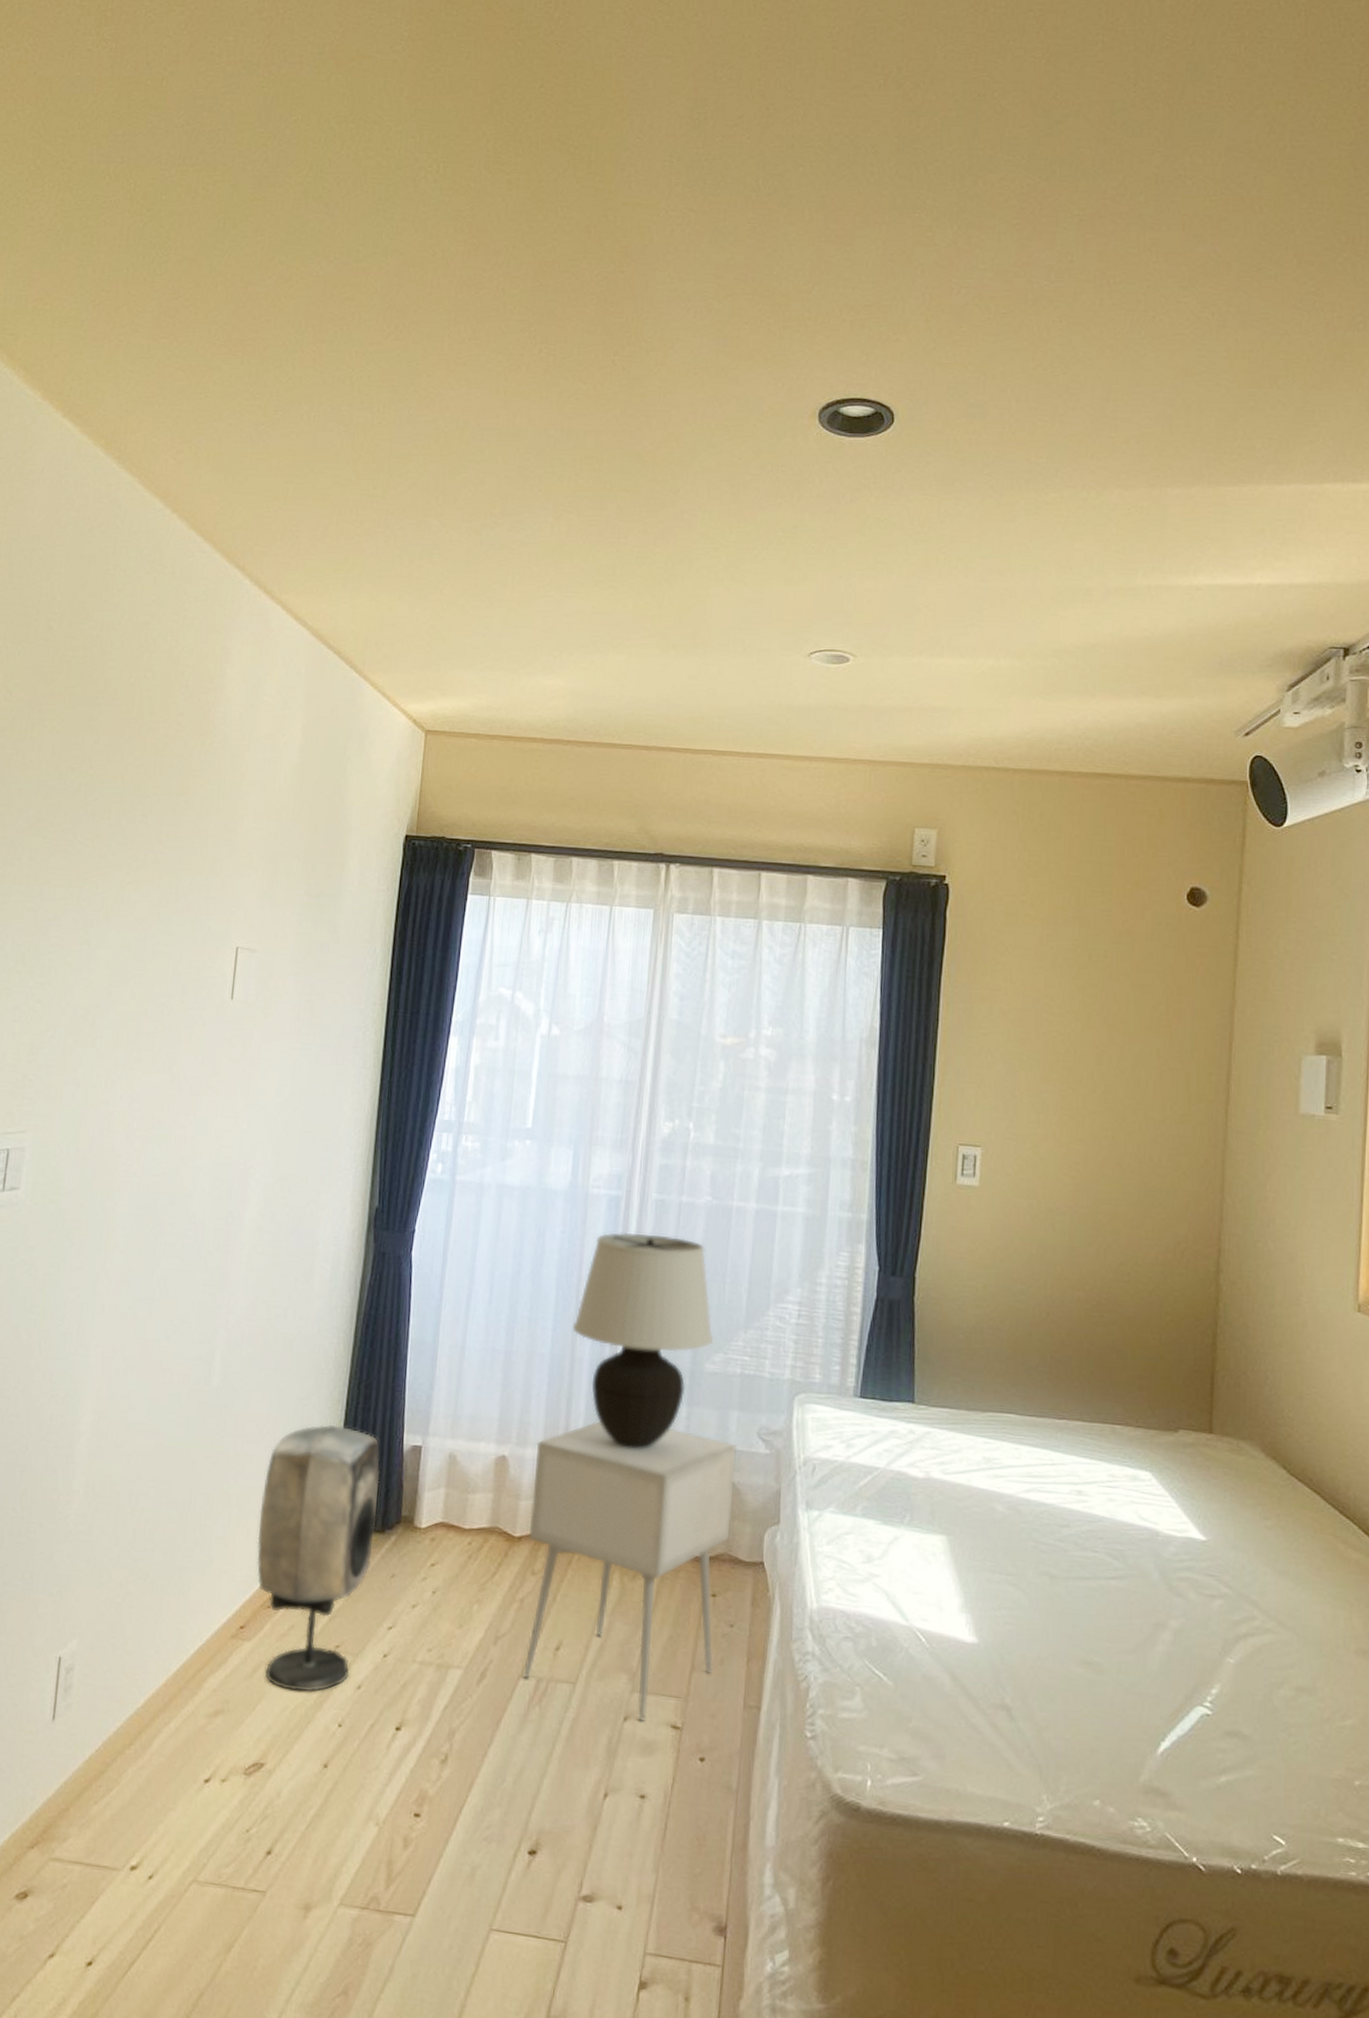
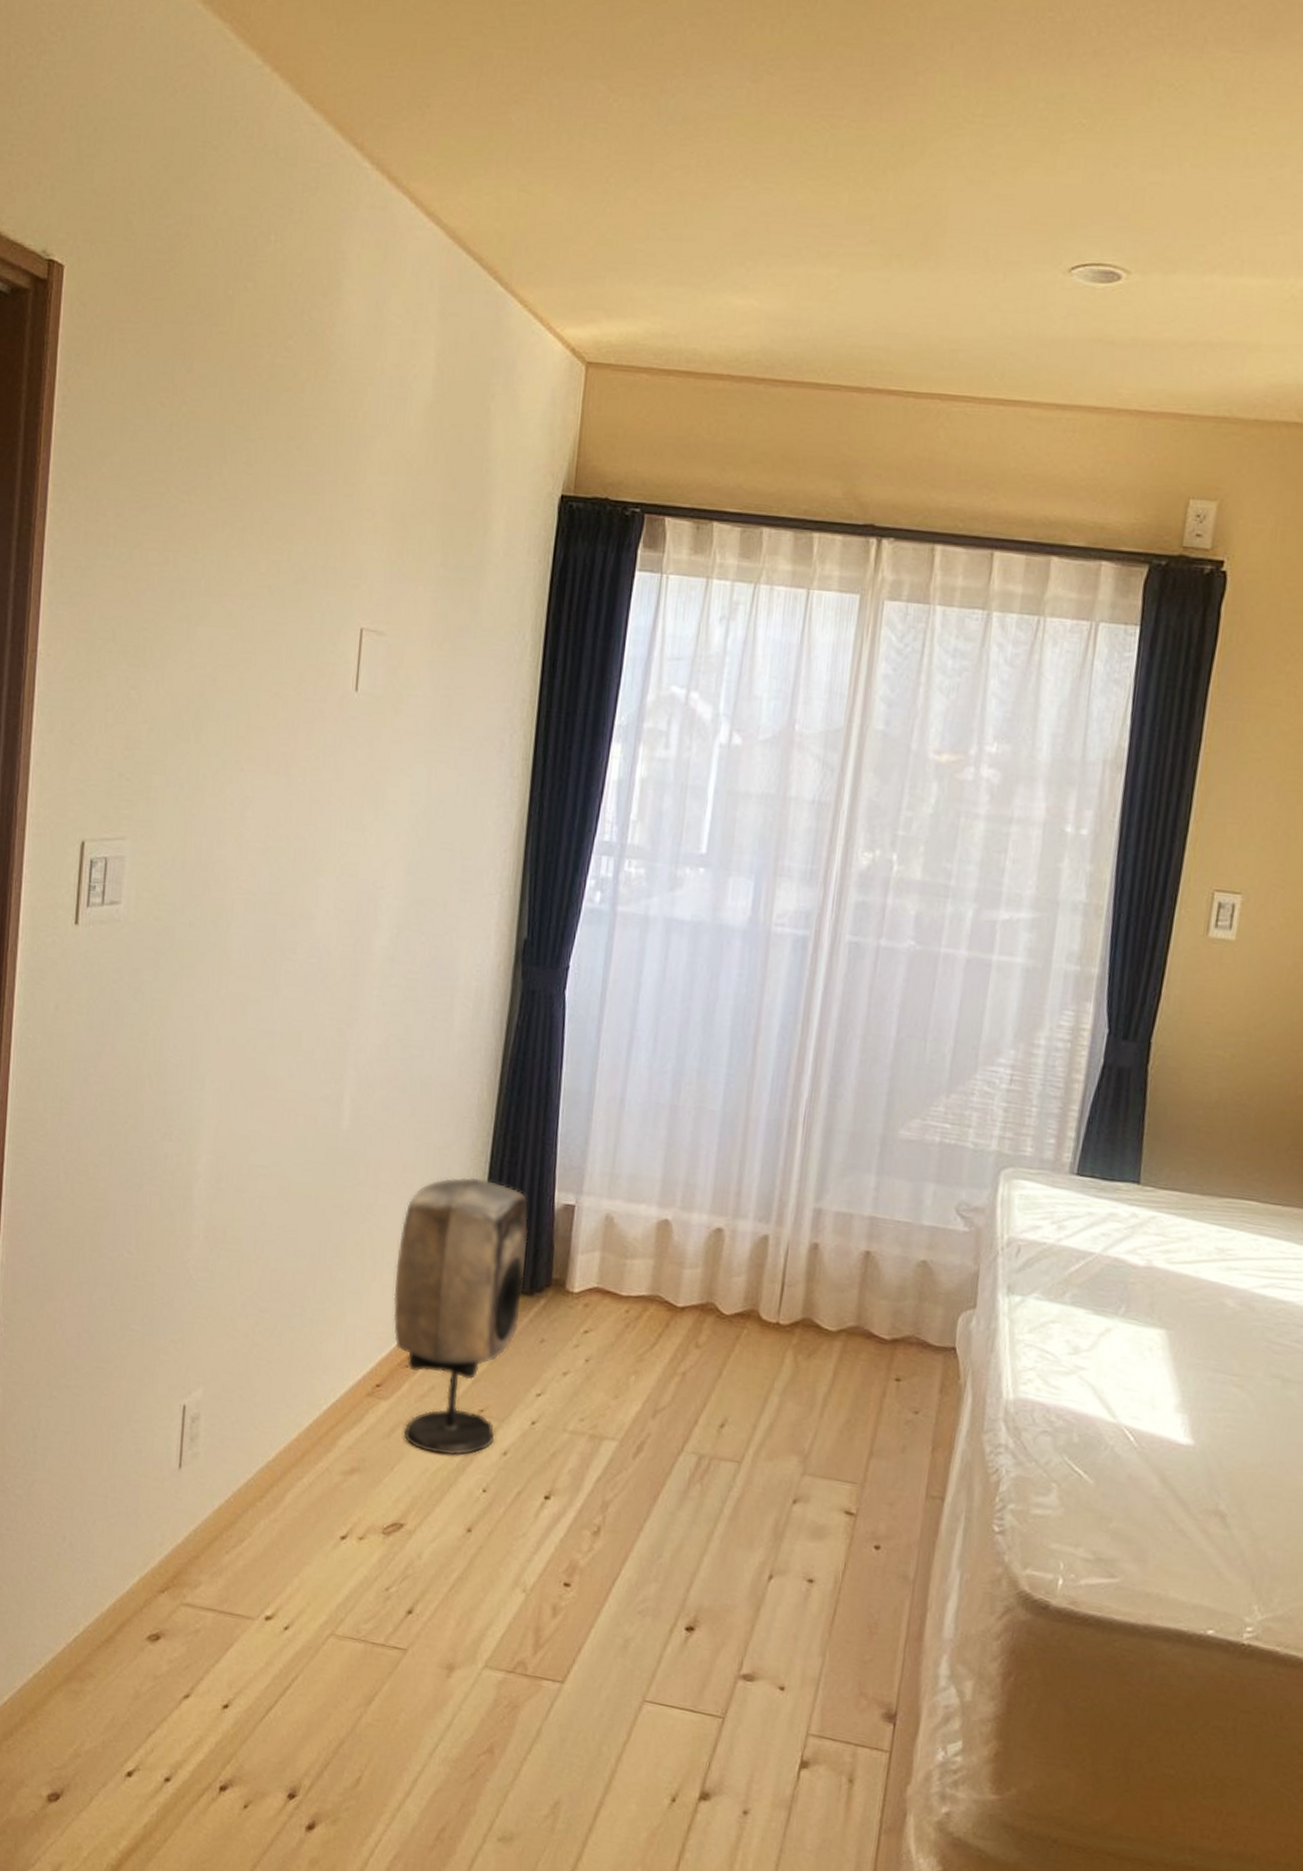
nightstand: present [522,1421,738,1722] -> none [682,1187,932,1506]
table lamp: present [572,1232,714,1449] -> none [747,977,911,1220]

